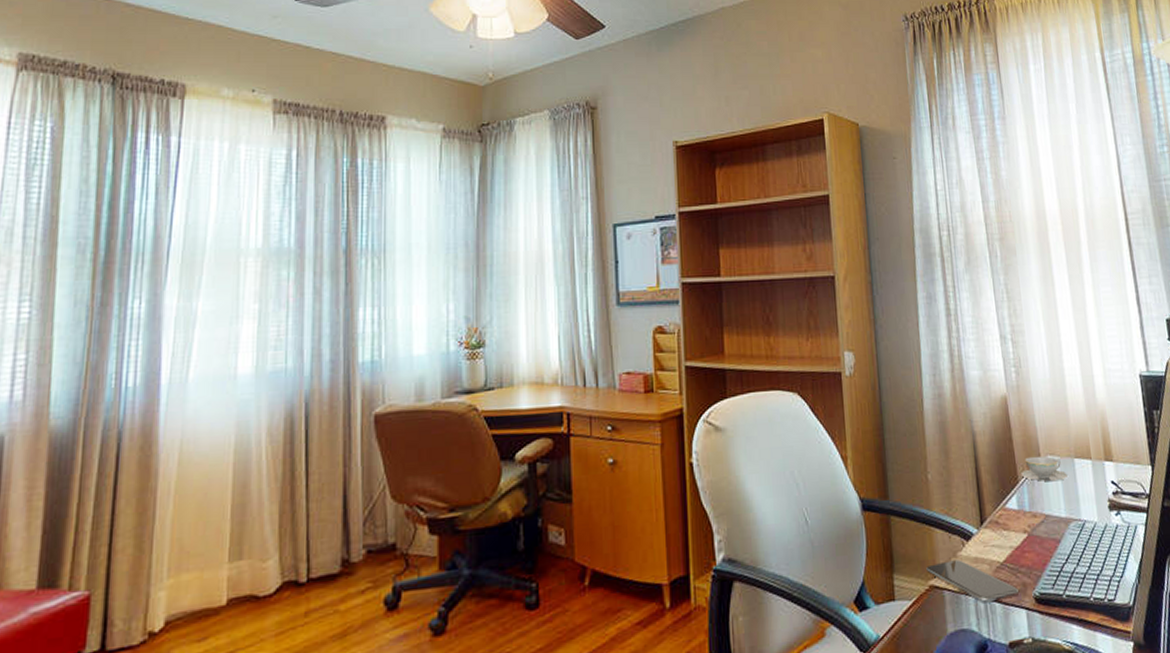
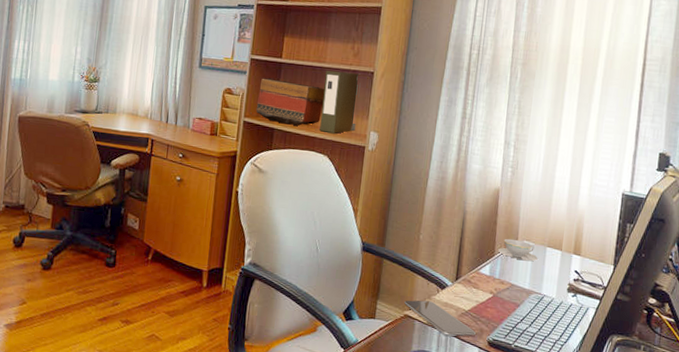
decorative box: none [698,305,782,361] -> present [256,78,325,126]
binder: none [777,280,826,363] -> present [319,70,361,134]

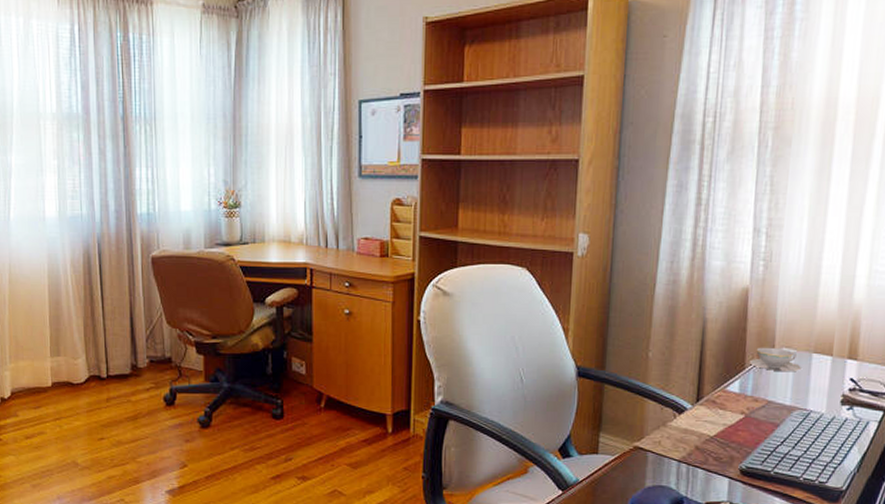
decorative box: present [256,78,325,126] -> none [433,181,518,235]
binder: present [319,70,361,134] -> none [514,163,563,241]
smartphone: present [404,300,477,337] -> none [633,428,726,468]

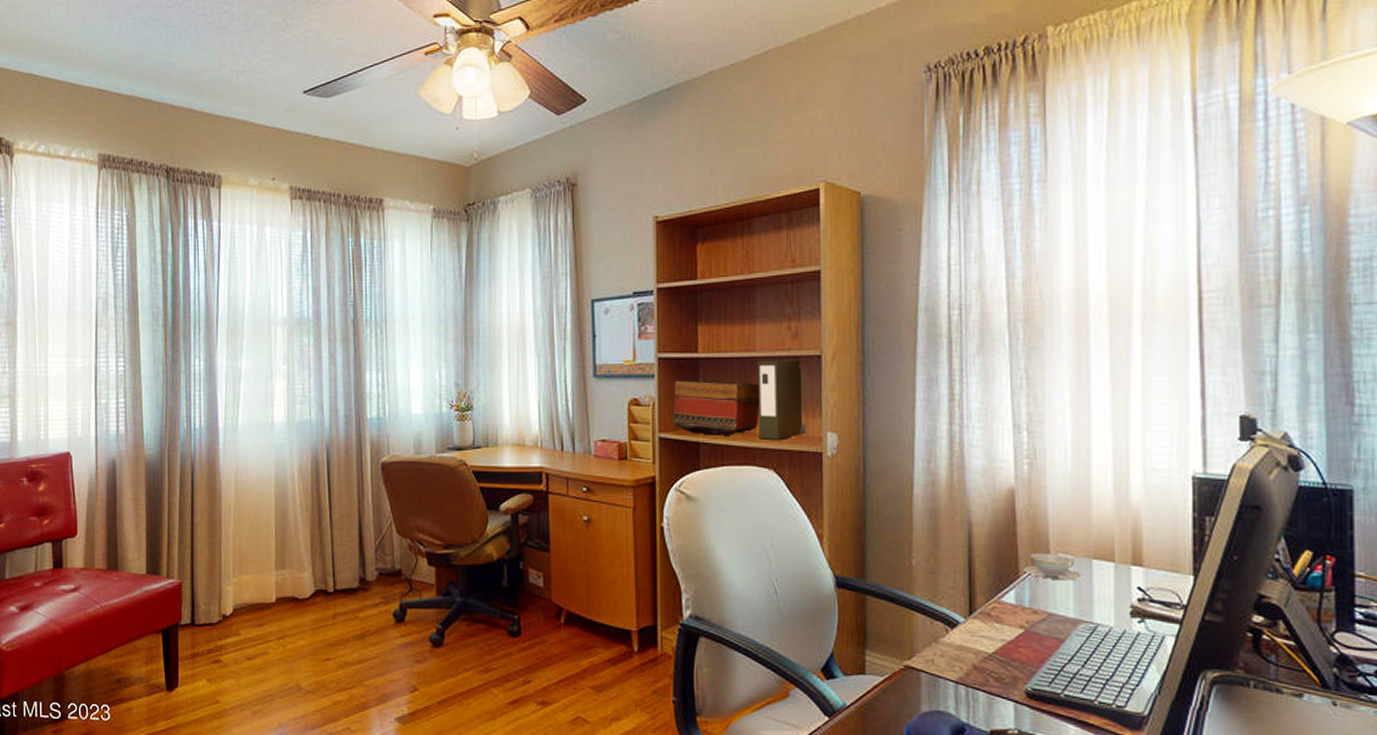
decorative box: none [433,181,518,235] -> present [672,380,760,435]
binder: none [514,163,563,241] -> present [758,359,806,441]

